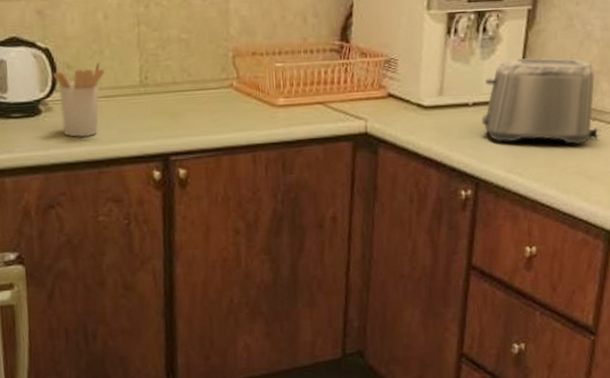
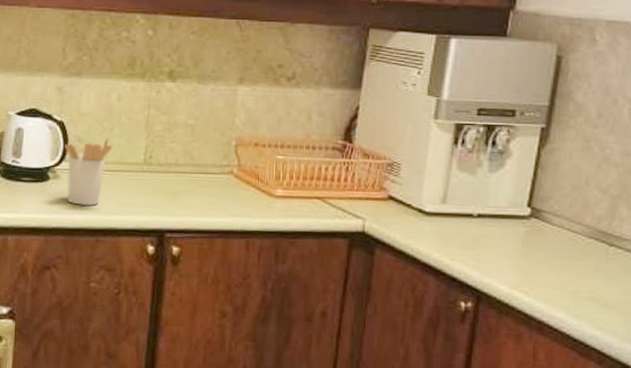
toaster: present [482,57,601,145] -> none [487,174,619,269]

